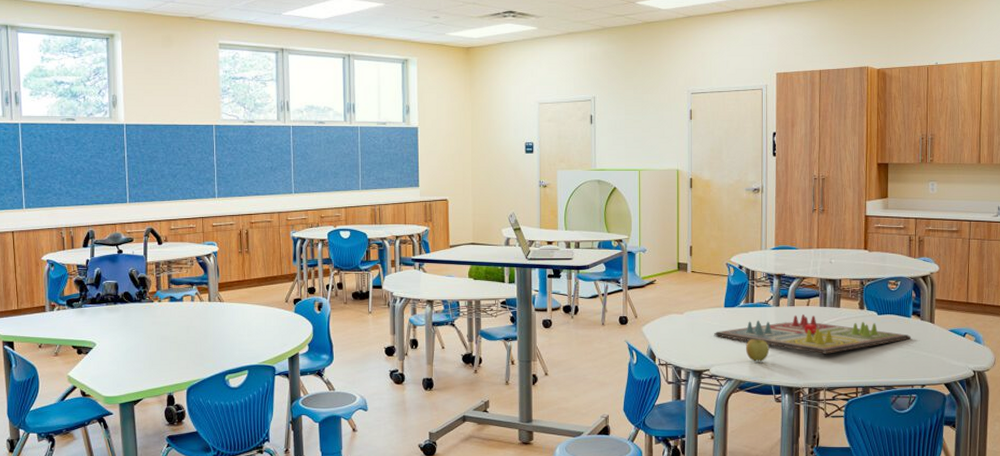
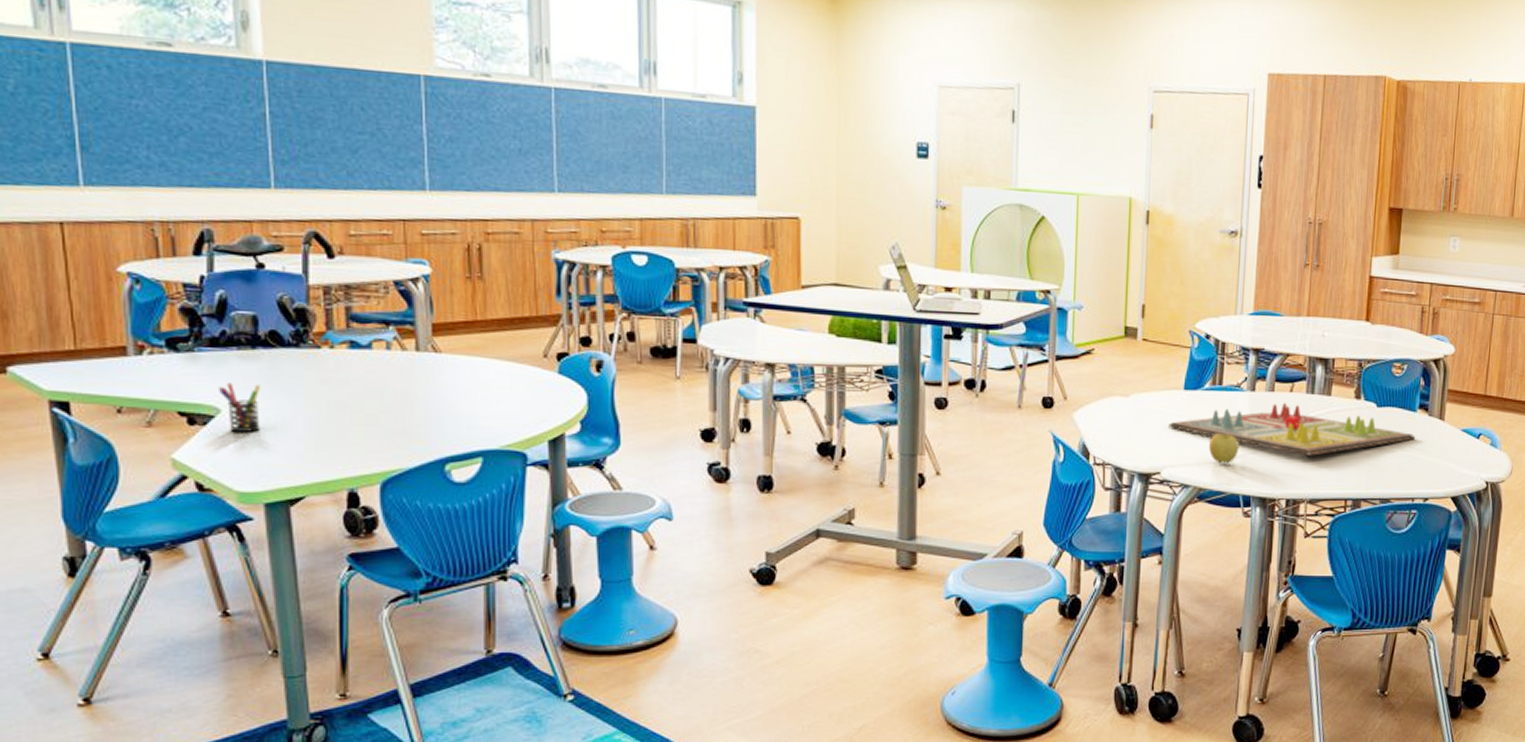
pen holder: none [95,326,118,358] -> present [219,382,261,432]

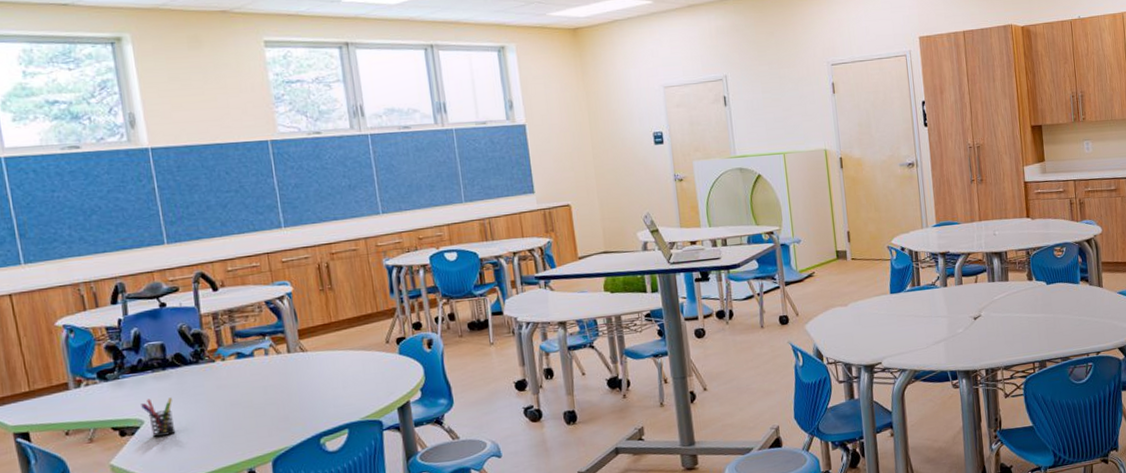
gameboard: present [1169,402,1416,456] -> none [882,291,1082,332]
apple: present [1208,434,1240,464] -> none [916,324,942,349]

